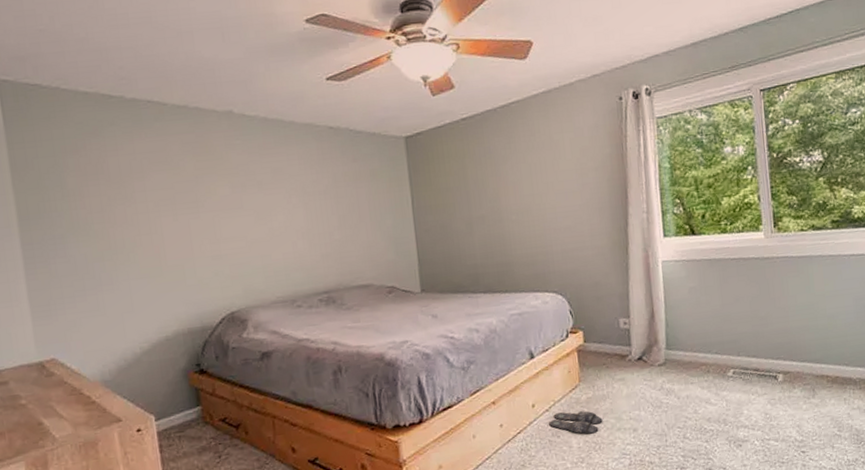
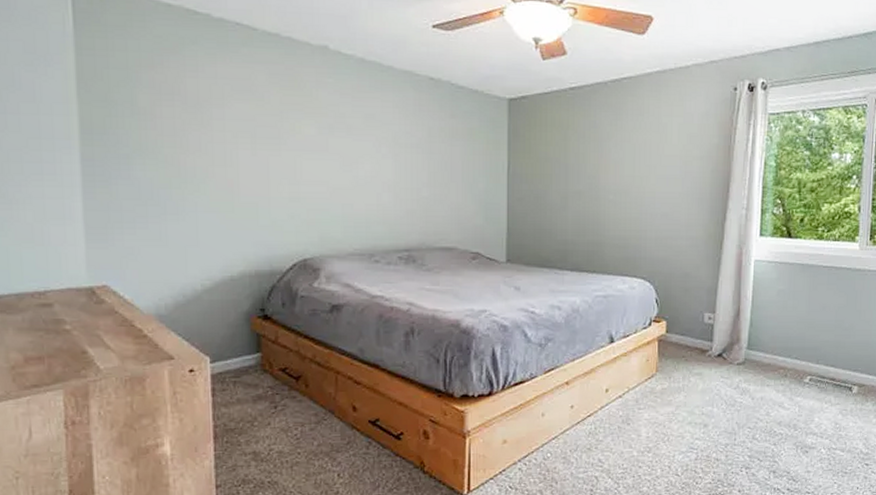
slippers: present [549,411,603,435] -> none [621,400,675,425]

